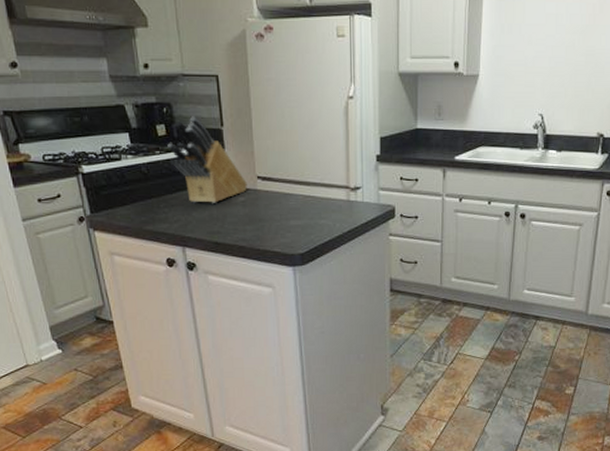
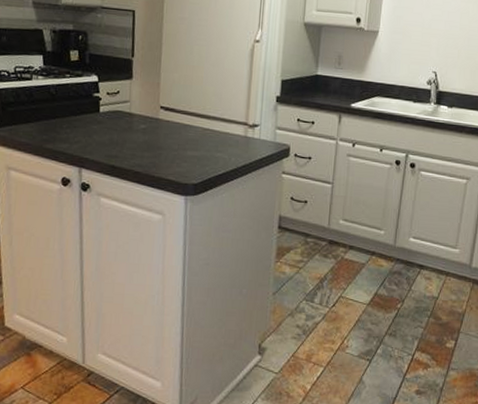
knife block: present [167,116,248,203] -> none [78,45,151,128]

